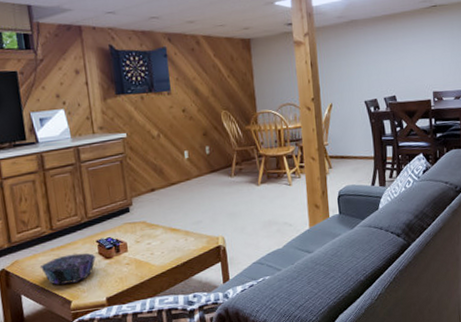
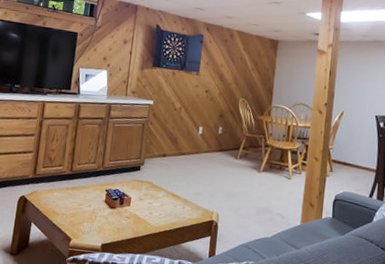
decorative bowl: present [39,253,96,285] -> none [53,196,102,223]

